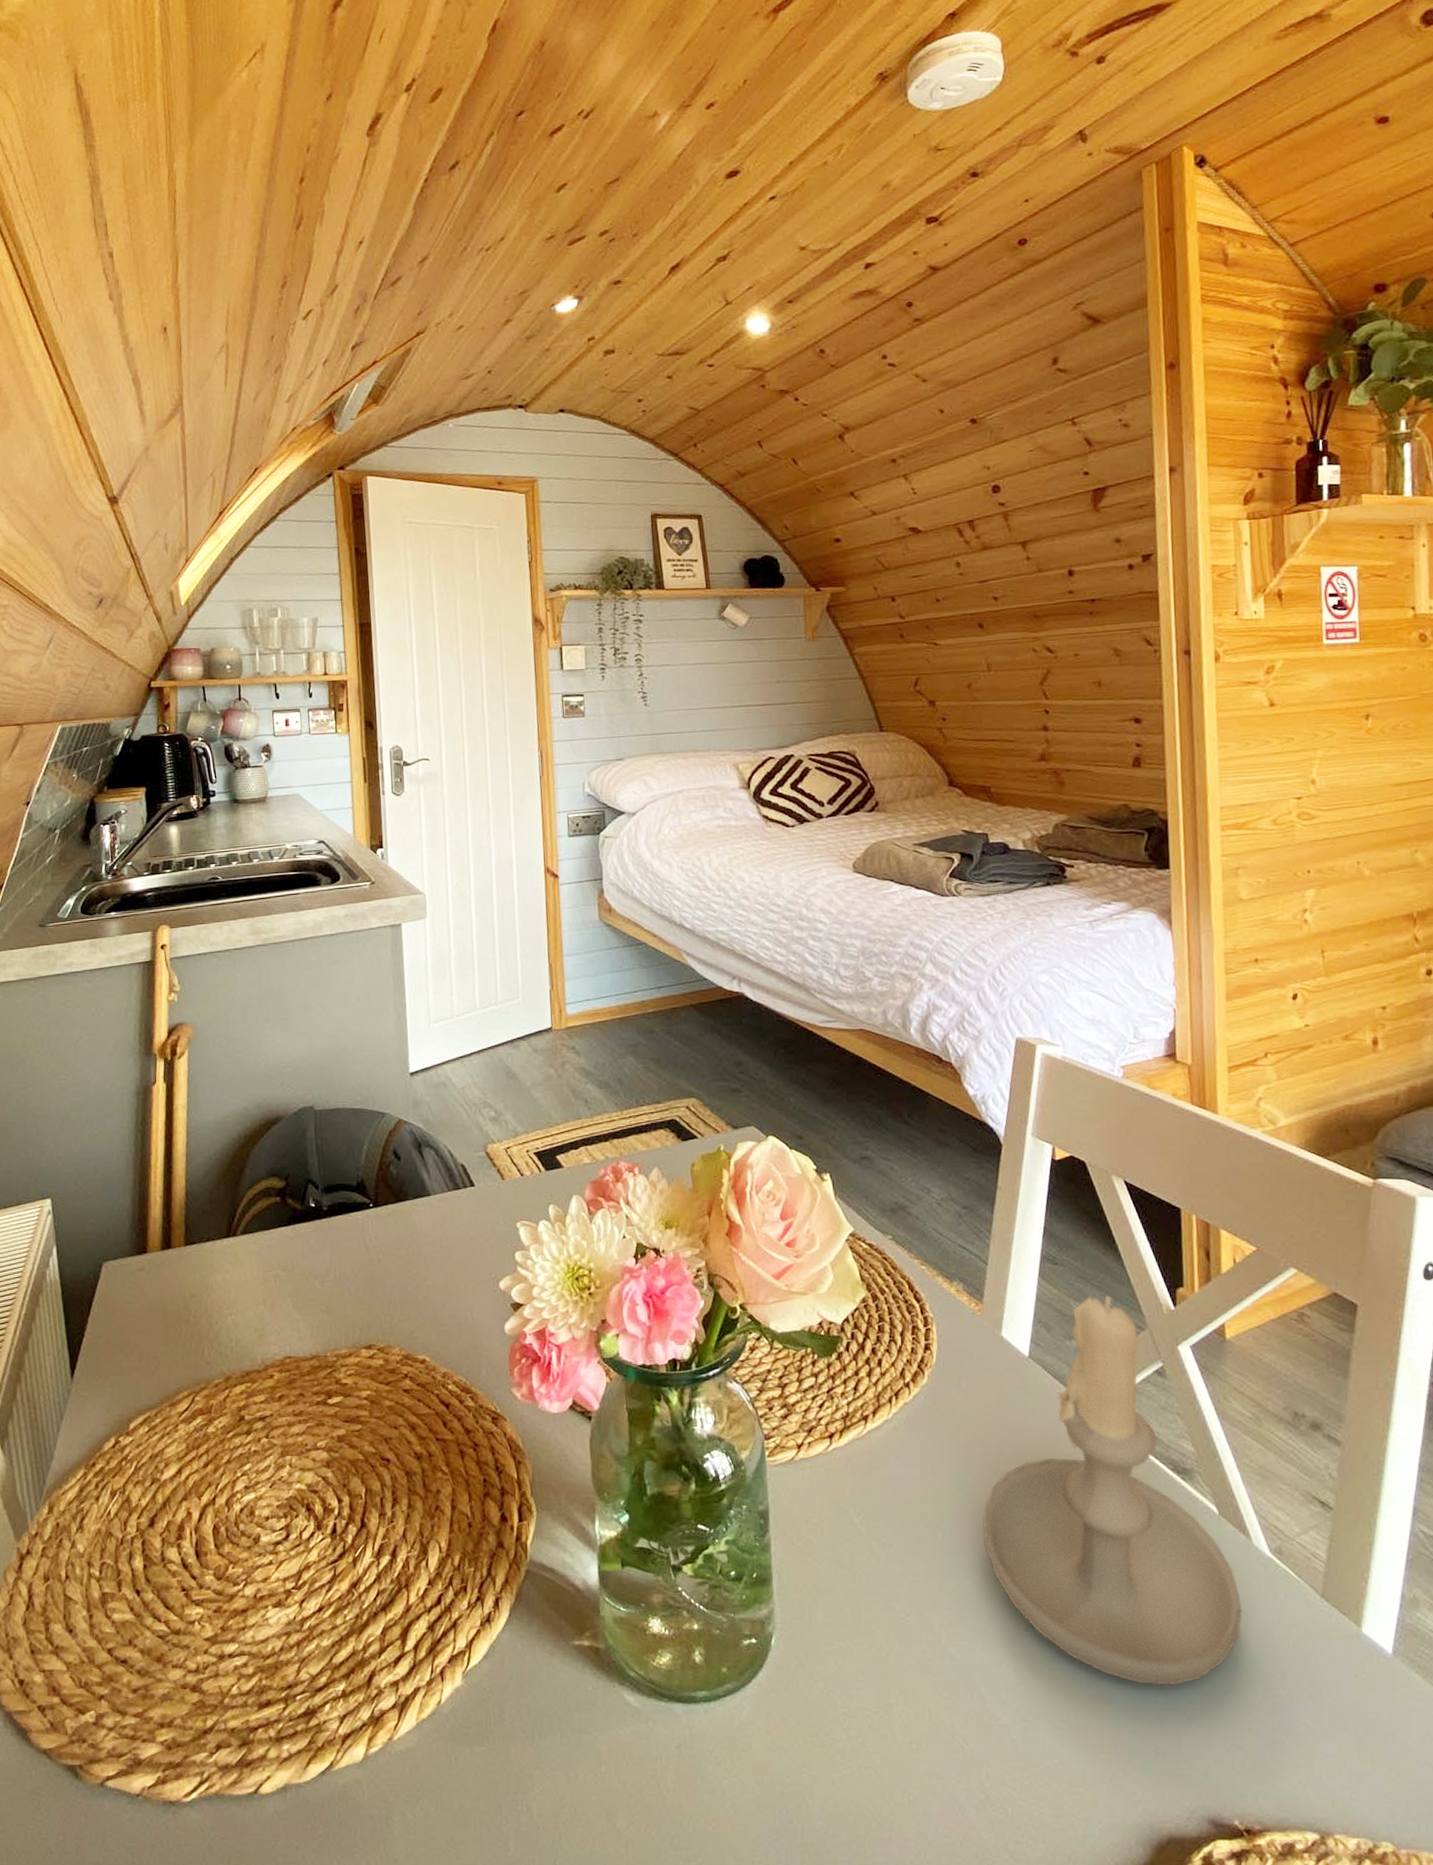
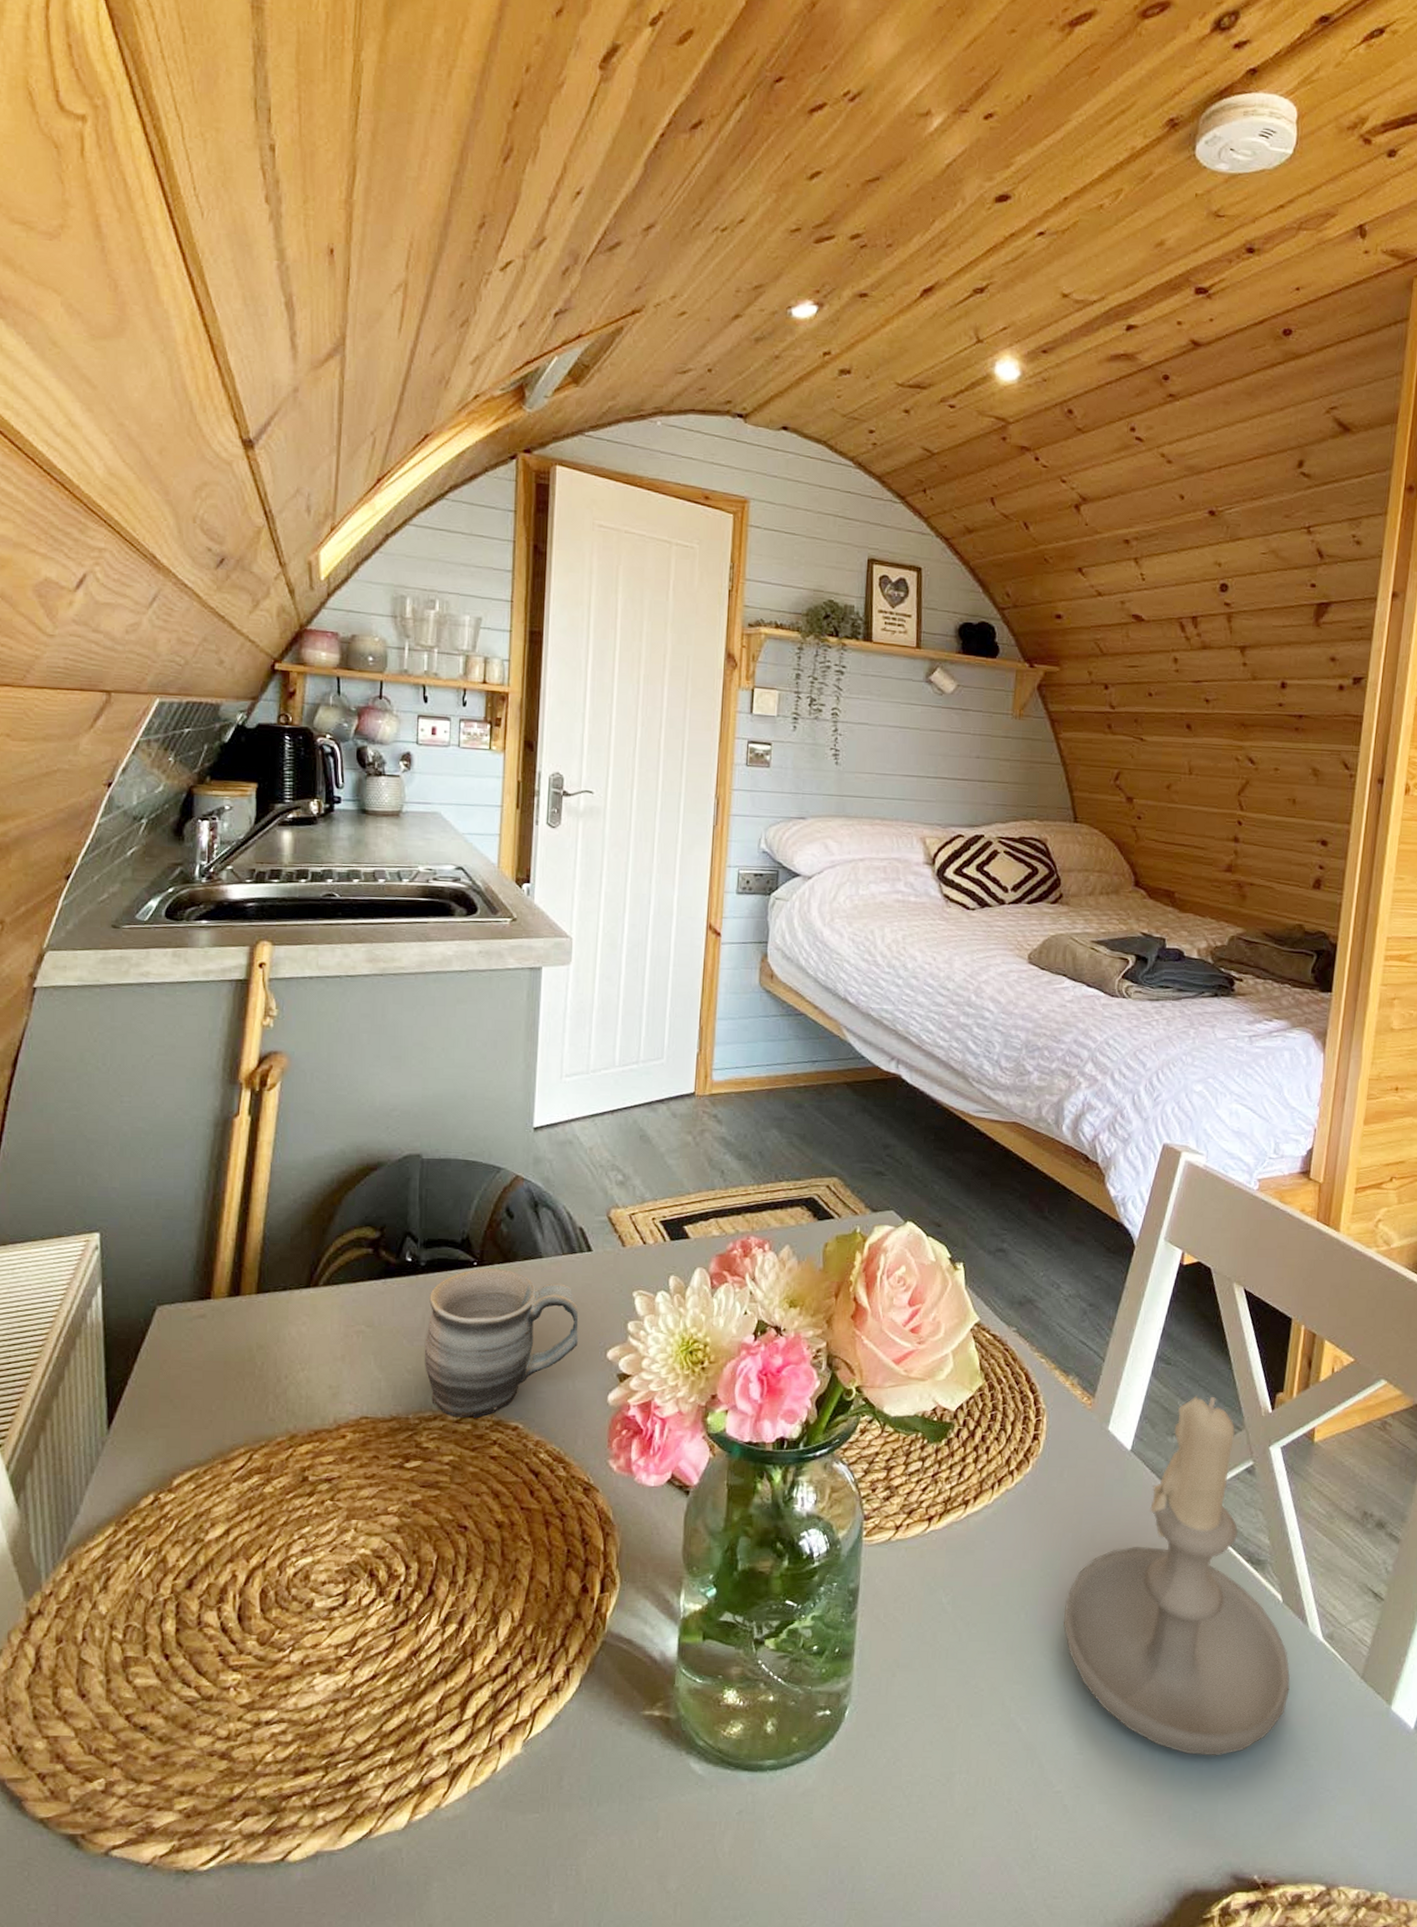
mug: none [334,1208,471,1354] -> present [424,1268,579,1419]

